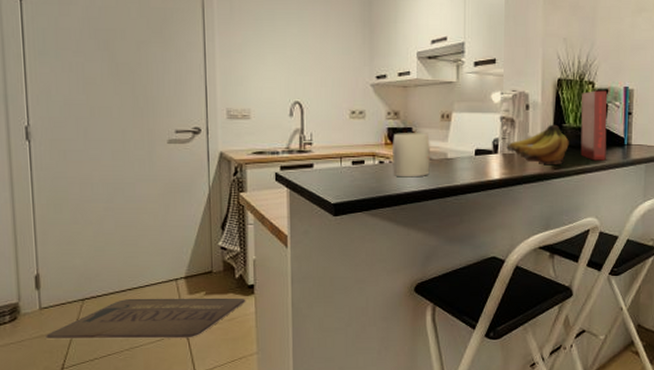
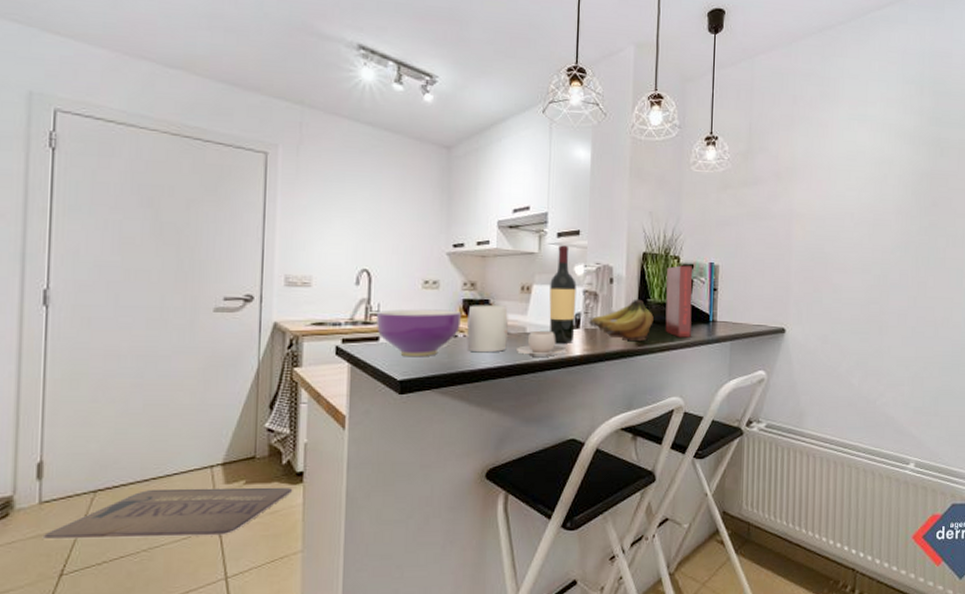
bowl: none [309,137,387,182] -> present [376,309,462,357]
teacup: none [438,156,486,181] -> present [515,330,567,357]
wine bottle: none [468,74,494,168] -> present [549,245,577,343]

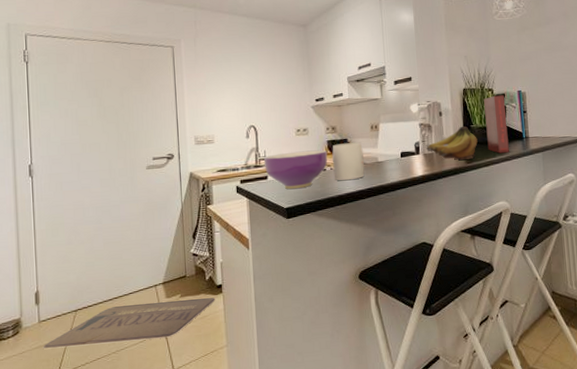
teacup: present [515,330,567,357] -> none [371,158,412,180]
wine bottle: present [549,245,577,343] -> none [393,90,416,168]

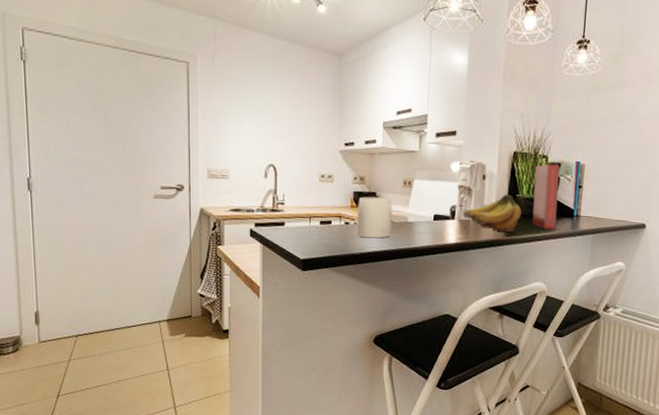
doormat: present [43,298,216,349] -> none [43,337,221,375]
bowl: present [263,150,328,190] -> none [281,199,353,241]

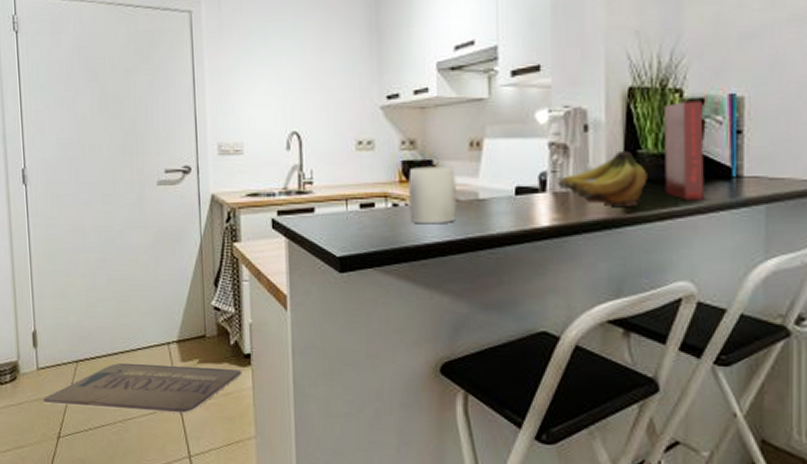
doormat: none [43,337,221,375] -> present [42,363,242,414]

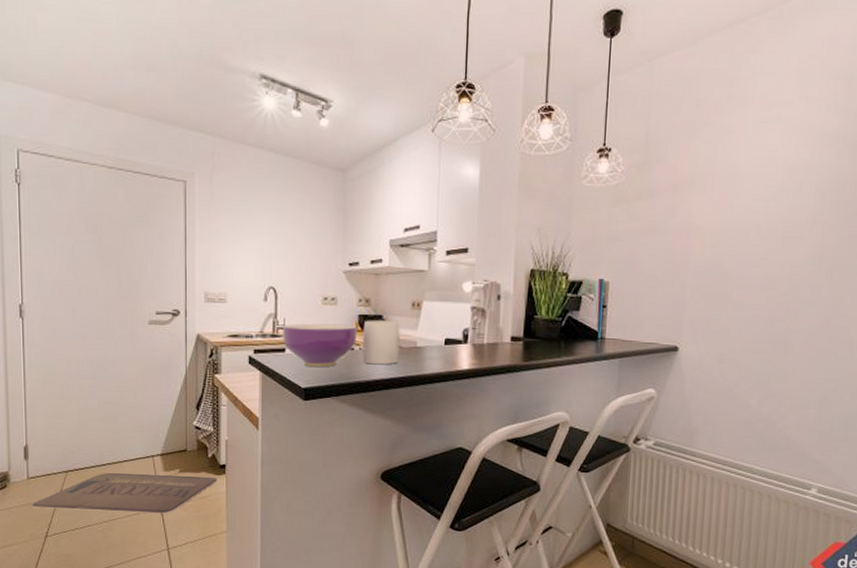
bowl: none [309,174,402,231] -> present [282,323,358,368]
fruit: present [558,150,647,208] -> none [476,315,541,357]
book: present [665,100,704,201] -> none [552,282,581,354]

